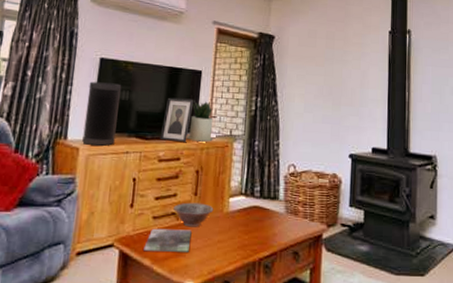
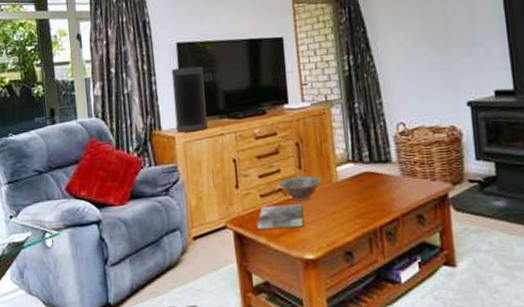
picture frame: present [160,97,194,143] -> none [251,69,281,117]
planter: present [186,100,214,143] -> none [279,68,308,114]

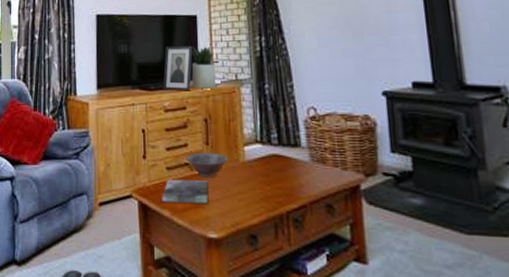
speaker: present [171,66,208,133] -> none [89,38,120,99]
picture frame: none [251,69,281,117] -> present [163,45,193,91]
planter: none [279,68,308,114] -> present [189,46,218,90]

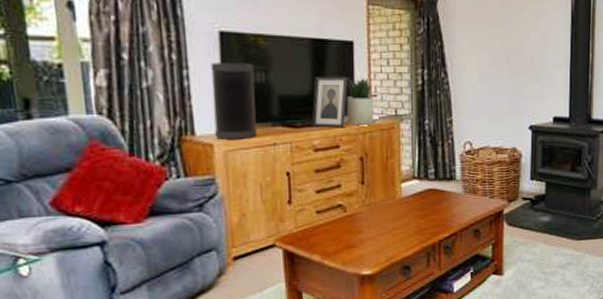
speaker: none [89,38,120,99] -> present [210,62,257,139]
magazine: present [160,179,209,204] -> none [309,220,363,248]
decorative bowl: present [186,152,229,178] -> none [339,191,385,218]

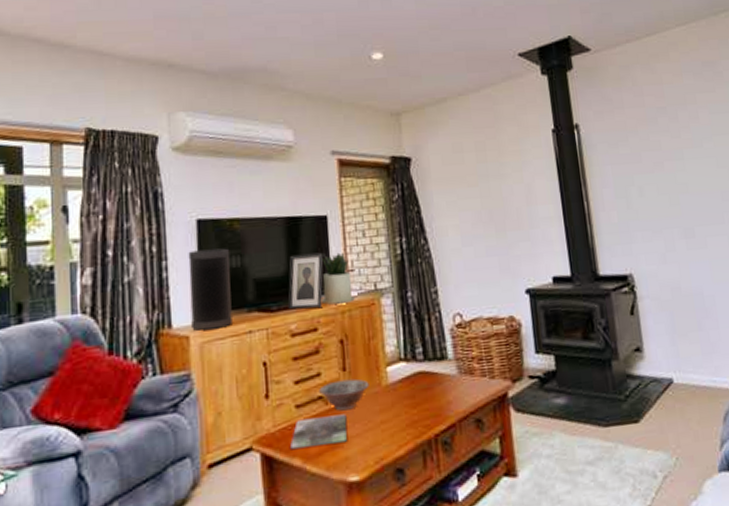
magazine: none [309,220,363,248] -> present [289,414,348,450]
decorative bowl: none [339,191,385,218] -> present [319,378,369,411]

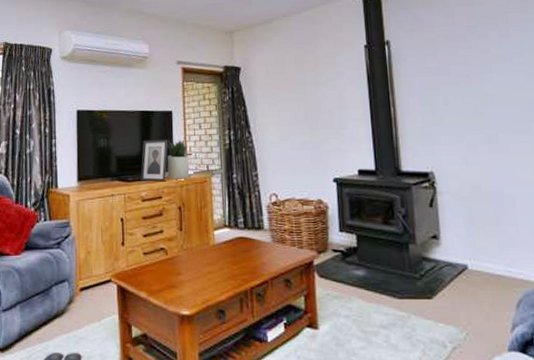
speaker: present [188,248,232,331] -> none [70,132,100,191]
magazine: present [289,414,348,450] -> none [138,263,182,285]
decorative bowl: present [319,378,369,411] -> none [161,237,200,261]

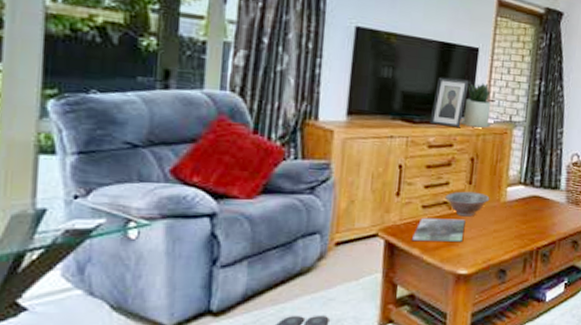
magazine: none [138,263,182,285] -> present [411,217,466,242]
decorative bowl: none [161,237,200,261] -> present [445,191,490,217]

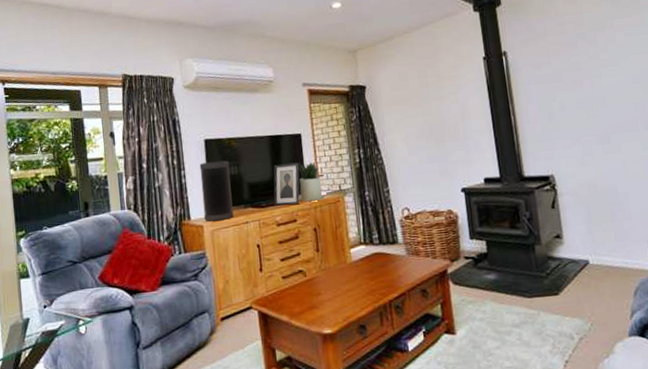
speaker: none [337,54,384,129] -> present [199,160,234,222]
magazine: present [411,217,466,242] -> none [278,283,322,309]
decorative bowl: present [445,191,490,217] -> none [299,257,337,282]

